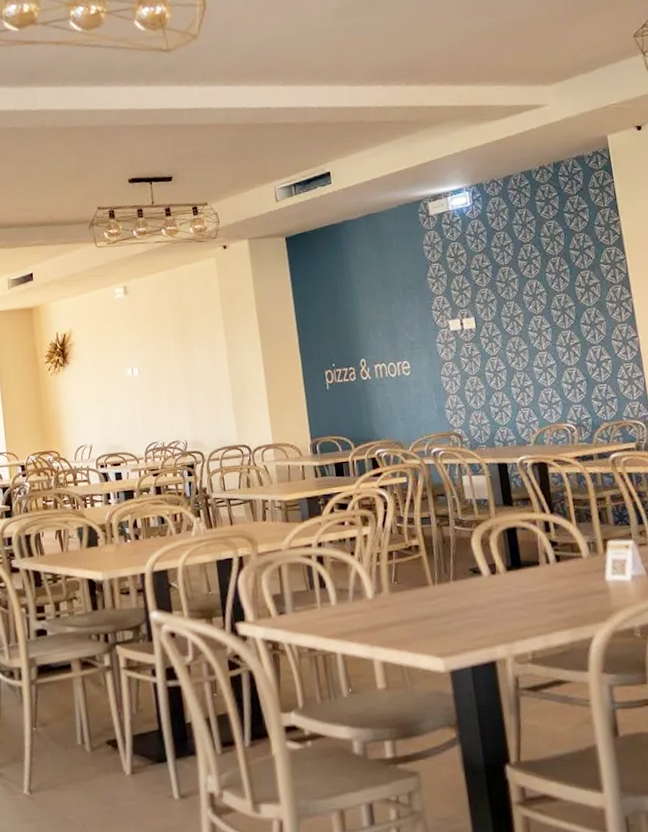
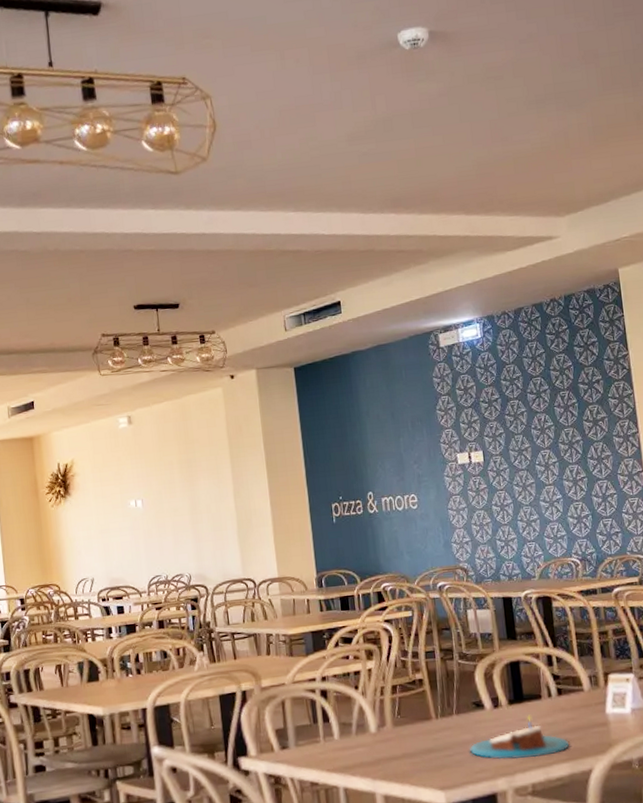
candle: none [468,582,569,627] -> present [470,716,569,760]

